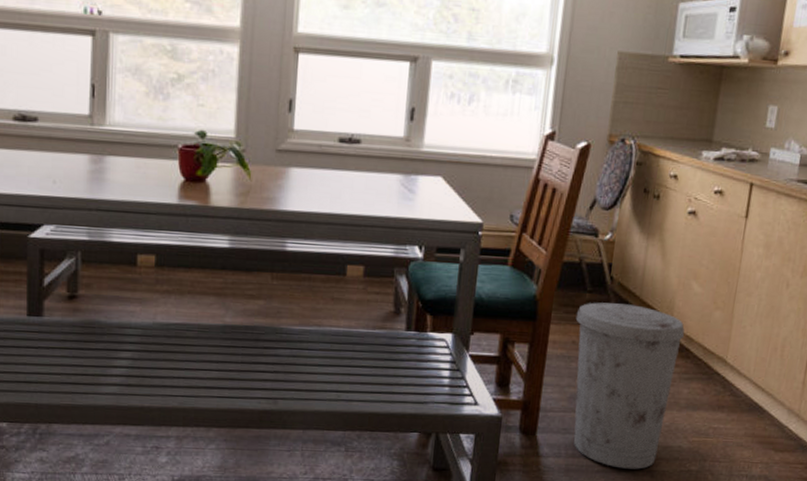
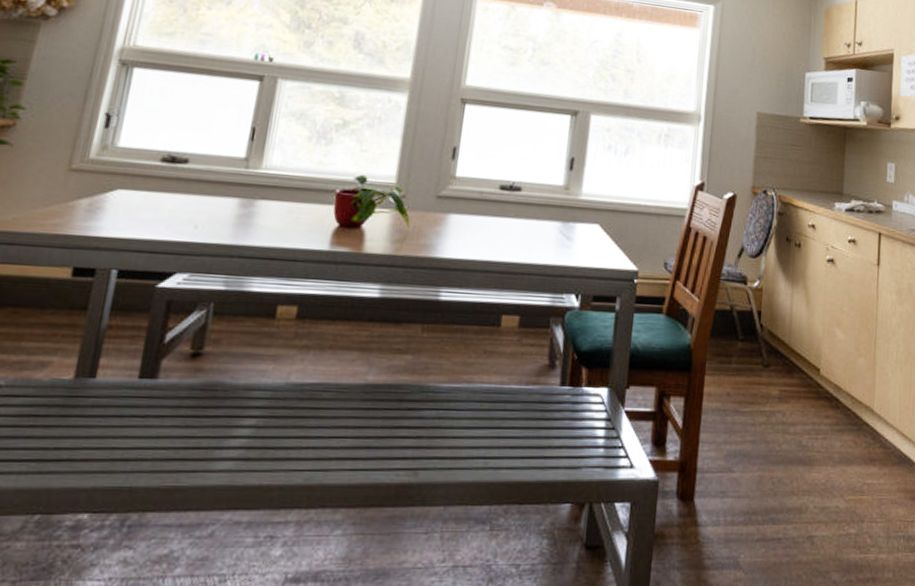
trash can: present [573,302,685,469] -> none [729,351,832,536]

